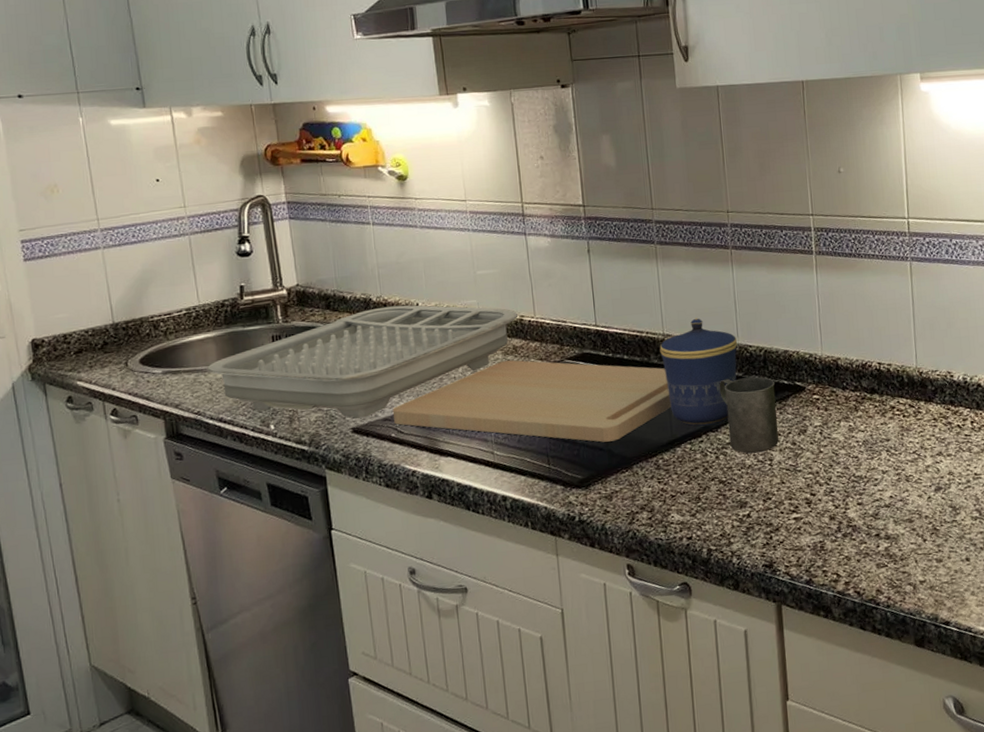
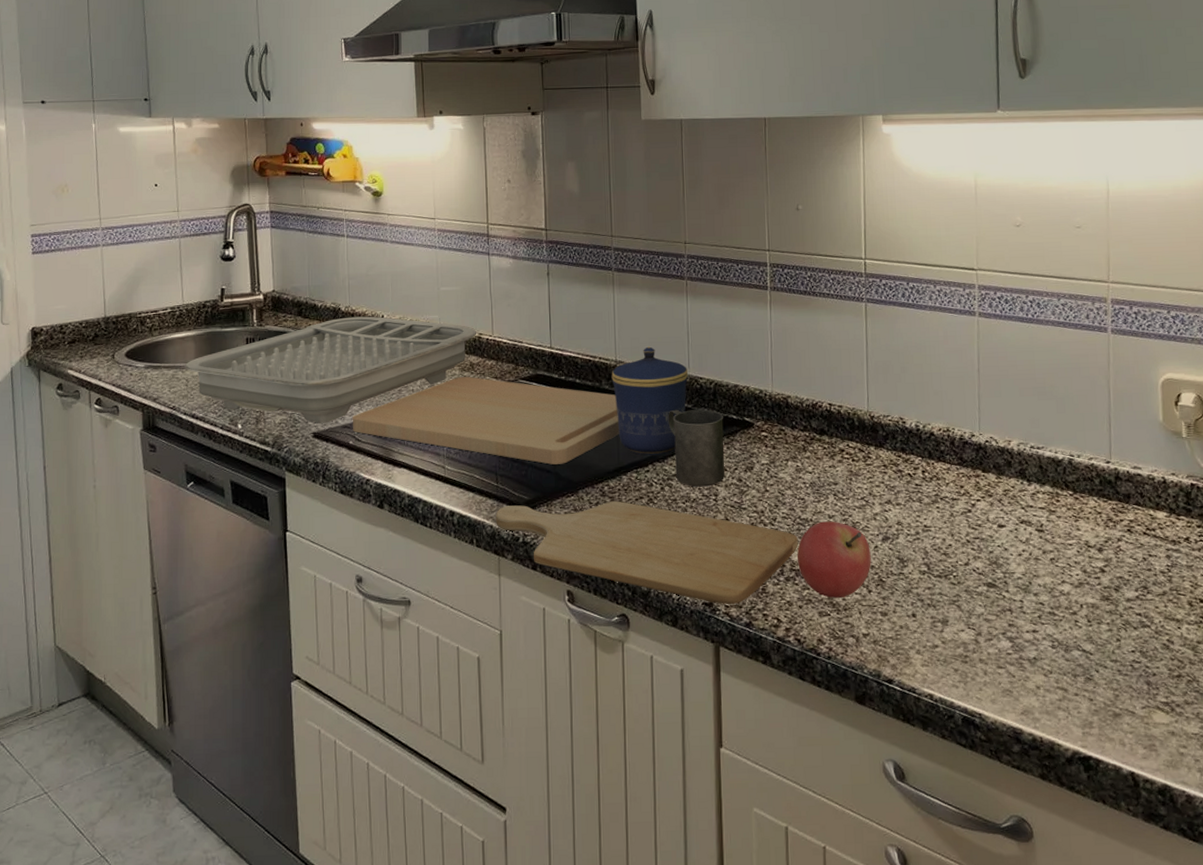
chopping board: none [549,473,854,565] -> present [495,501,798,604]
fruit: none [853,476,925,550] -> present [797,521,871,598]

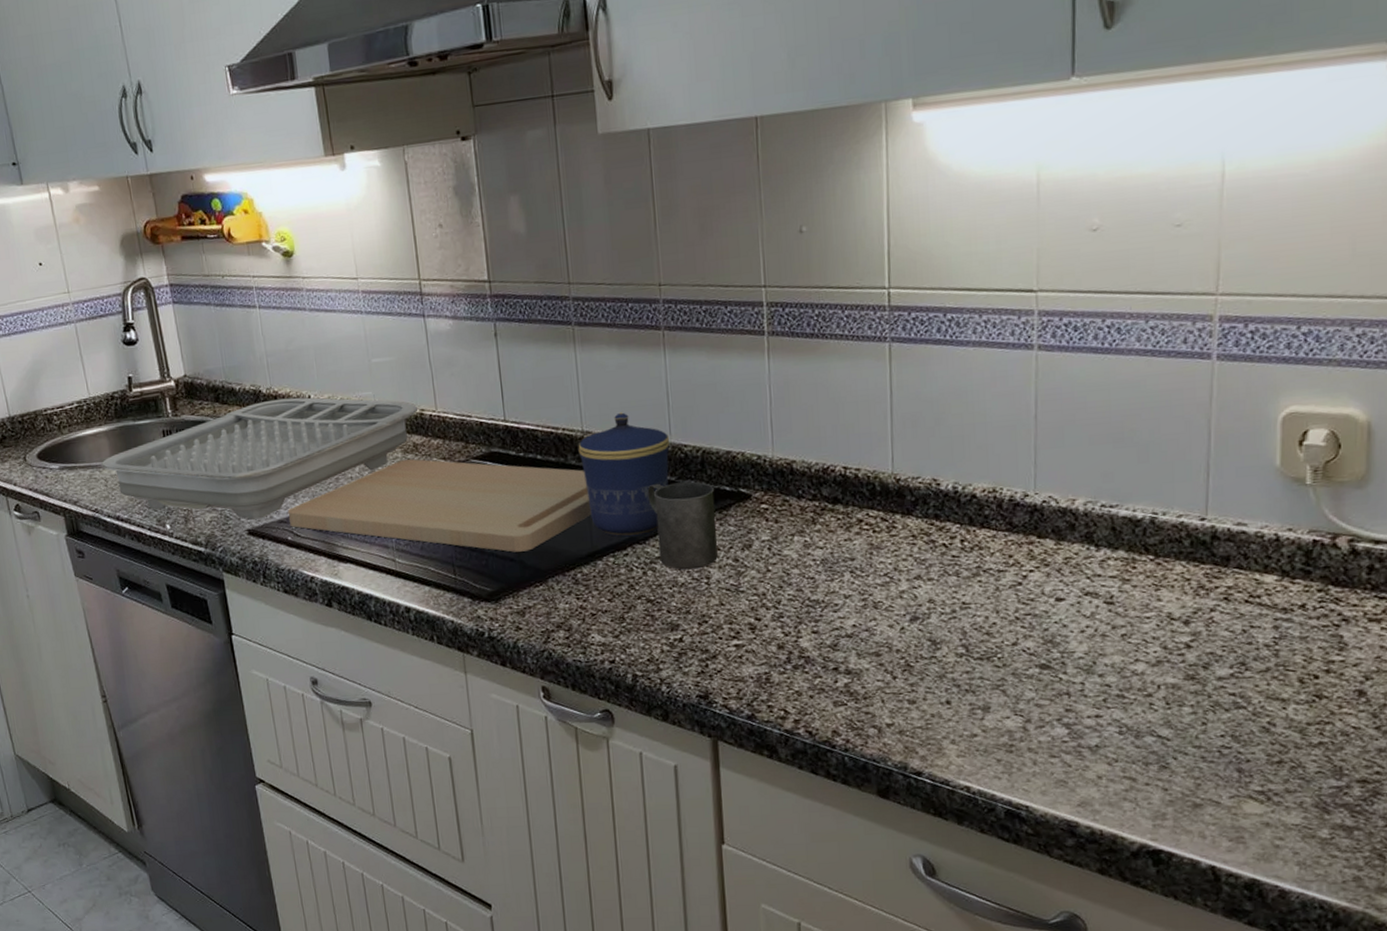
chopping board: present [495,501,798,604] -> none [456,588,808,696]
fruit: present [797,521,871,598] -> none [807,601,897,686]

